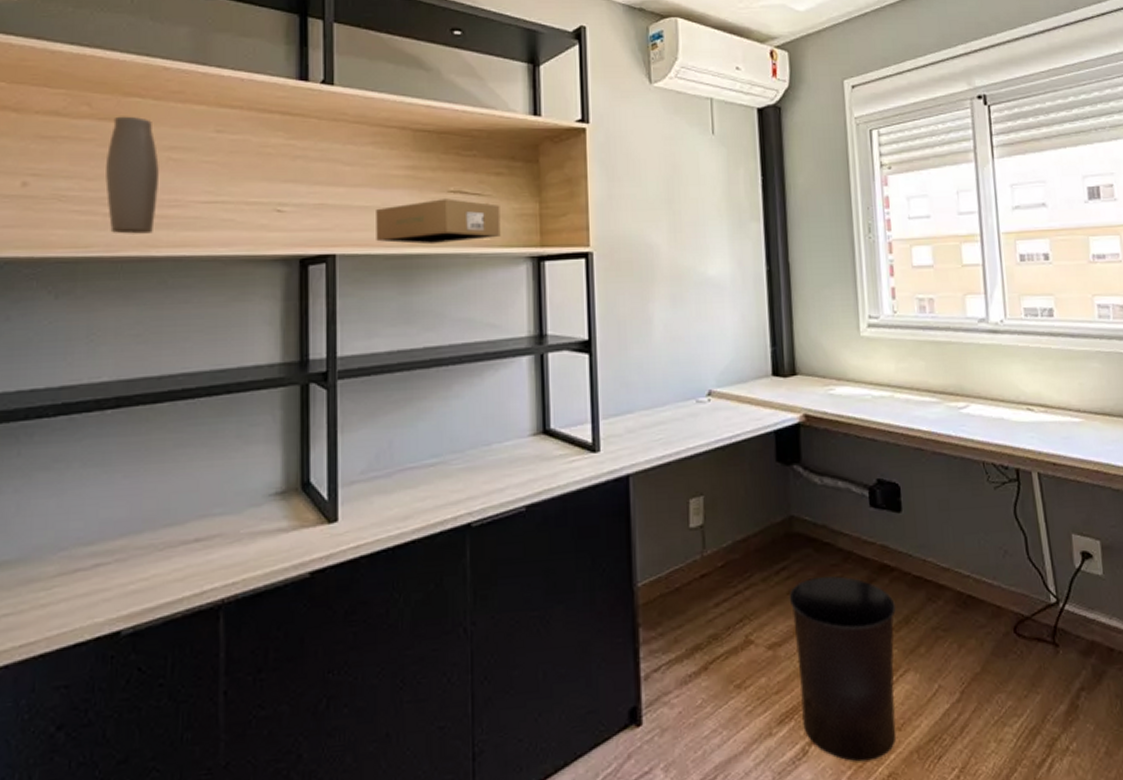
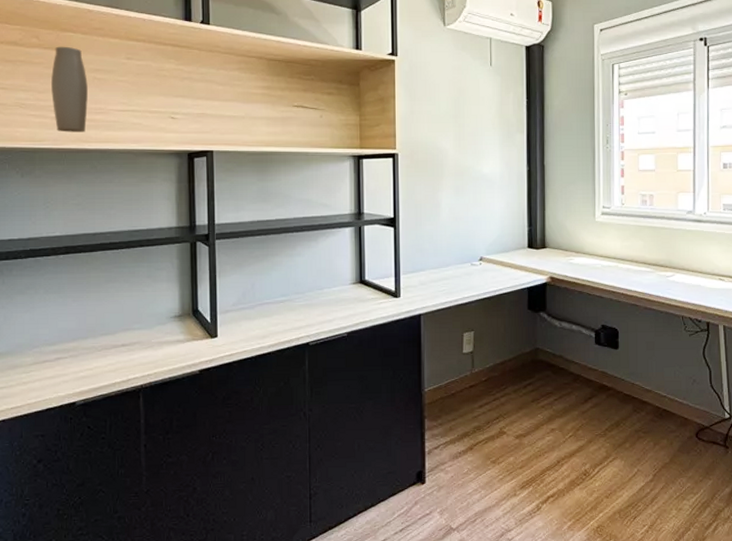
box: present [376,198,501,245] -> none [241,111,331,145]
waste bin: present [789,576,896,762] -> none [532,391,610,517]

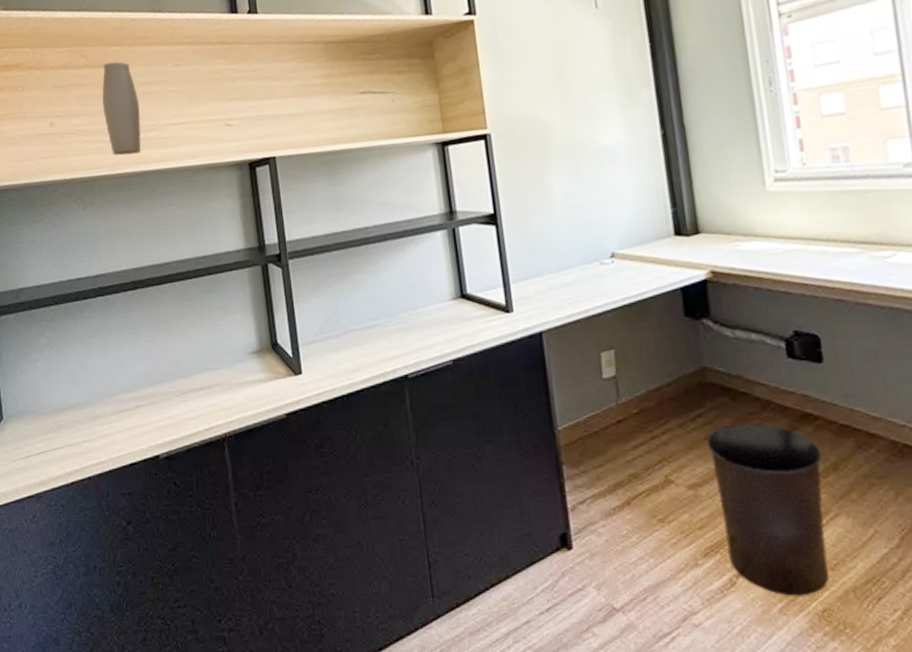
waste bin: none [532,391,610,517] -> present [706,423,829,596]

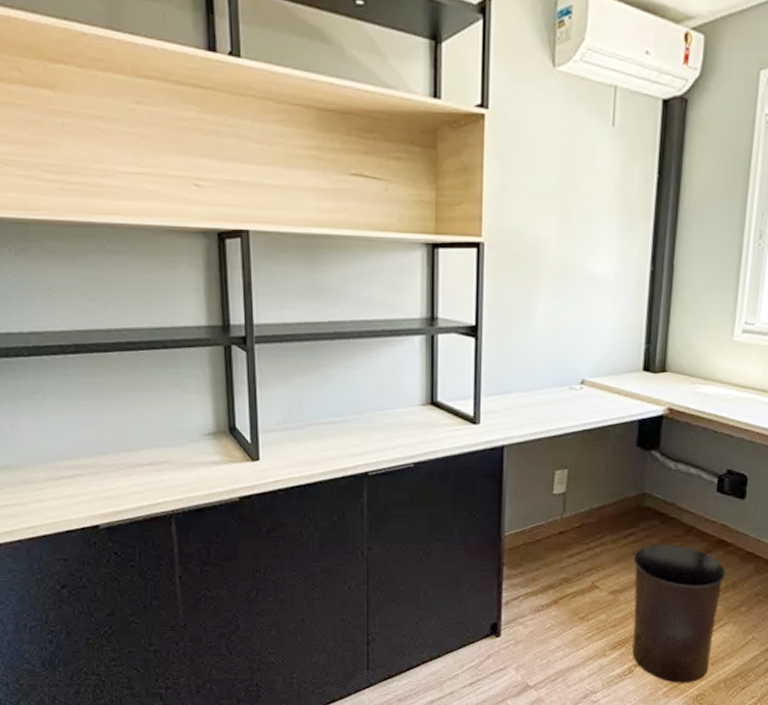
vase: present [102,61,141,156] -> none [41,83,90,201]

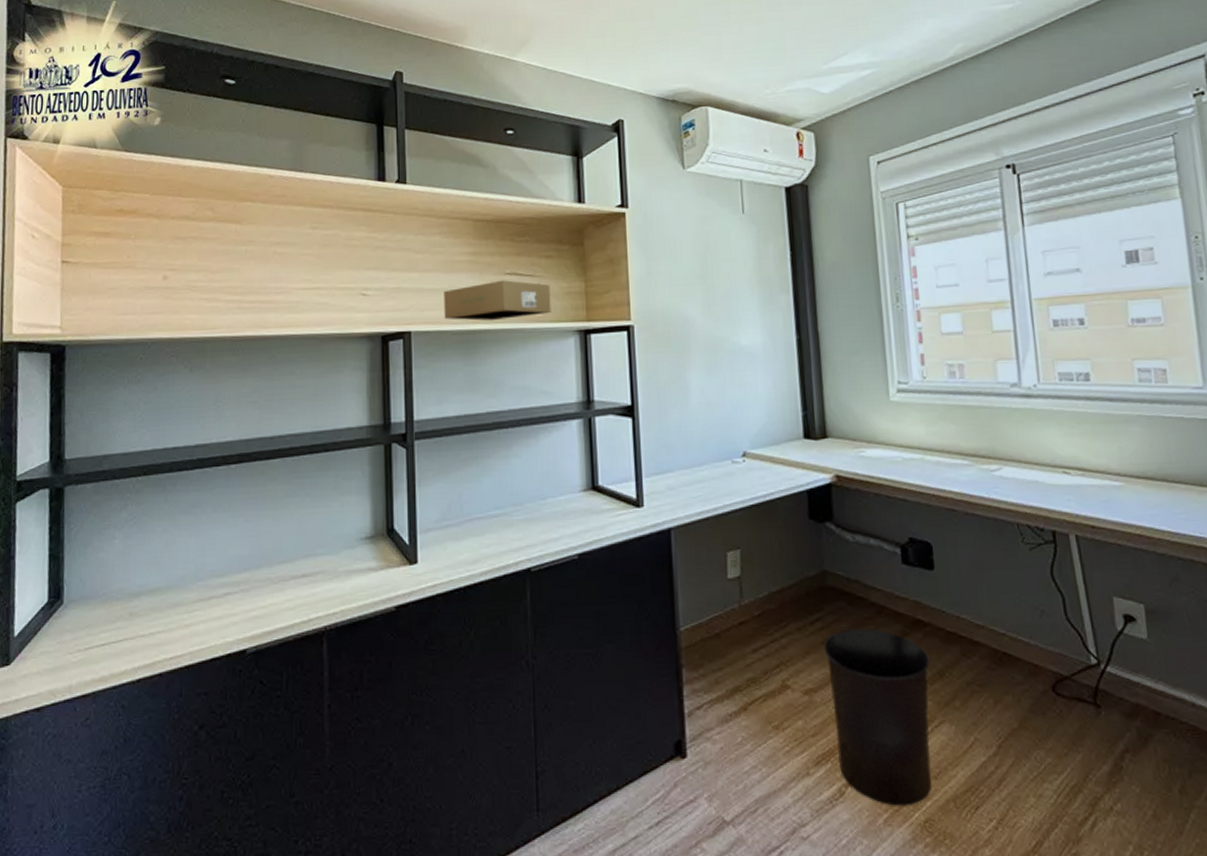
box: none [284,181,399,226] -> present [444,280,551,321]

